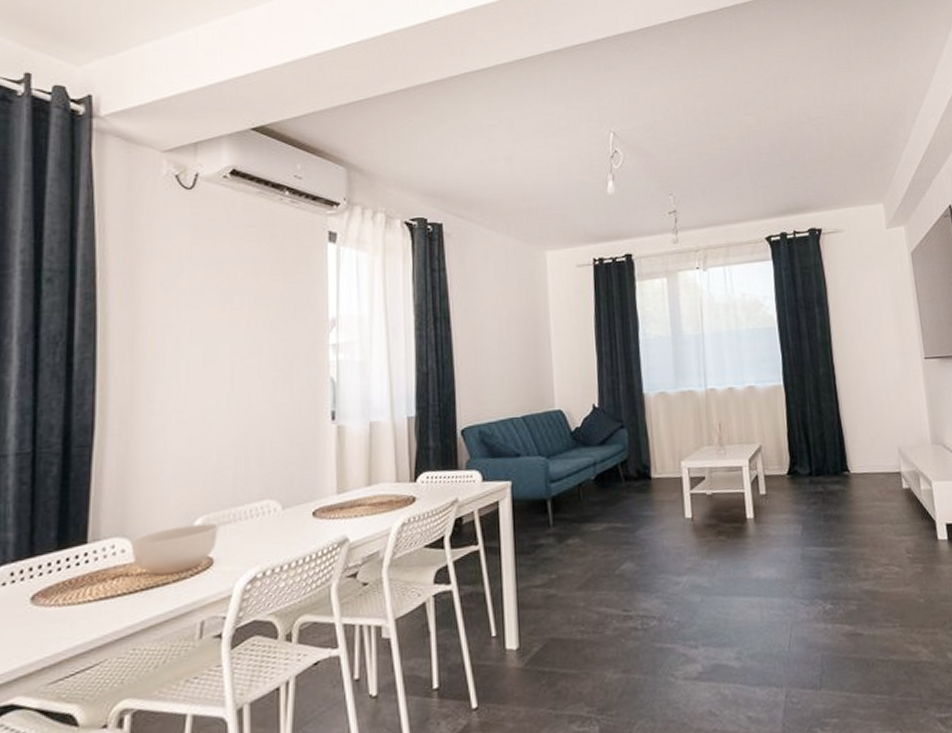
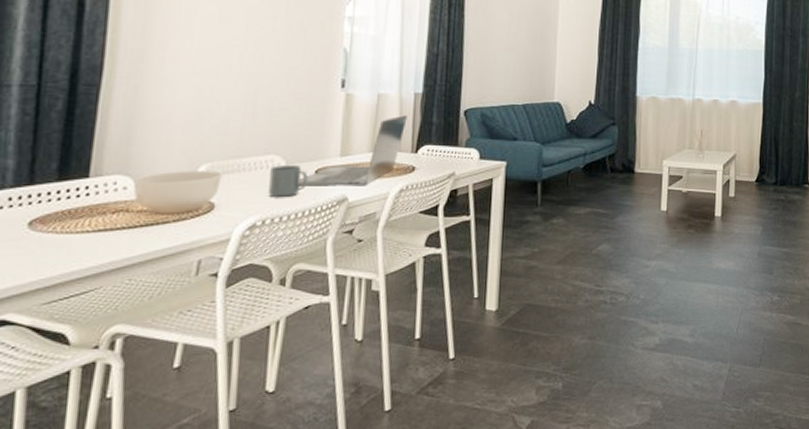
mug: none [267,508,306,545] -> present [269,165,308,197]
laptop: none [296,442,402,529] -> present [298,115,407,185]

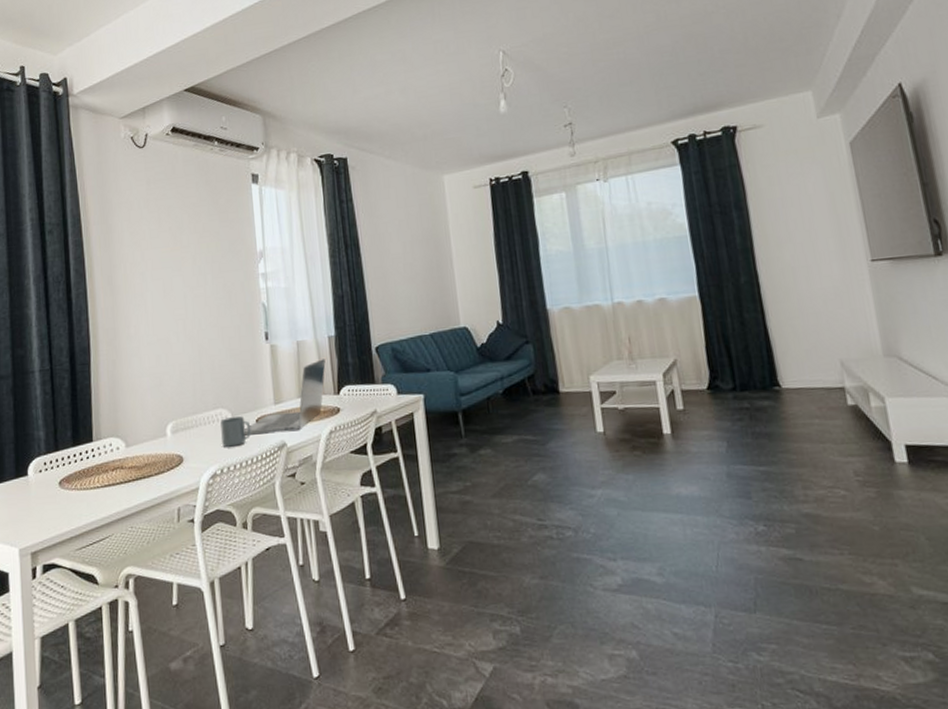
bowl: present [133,171,222,216] -> none [123,427,185,470]

